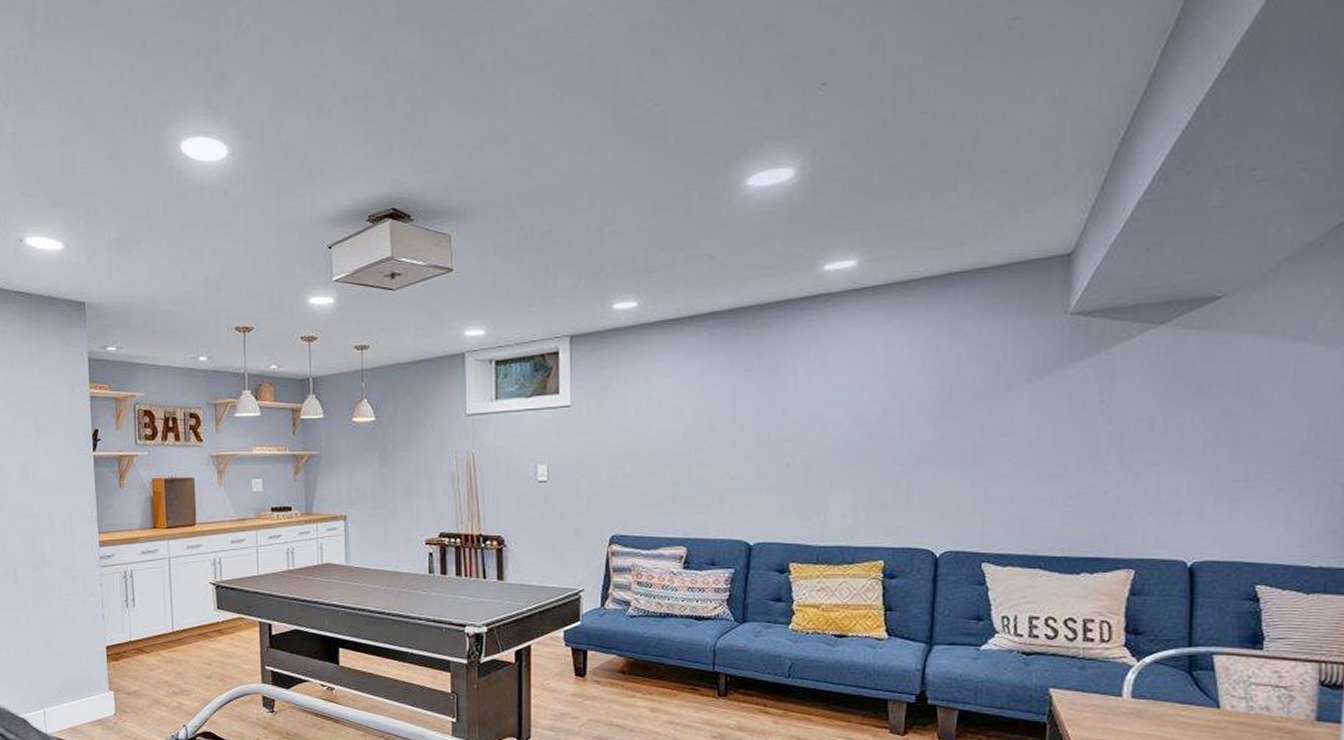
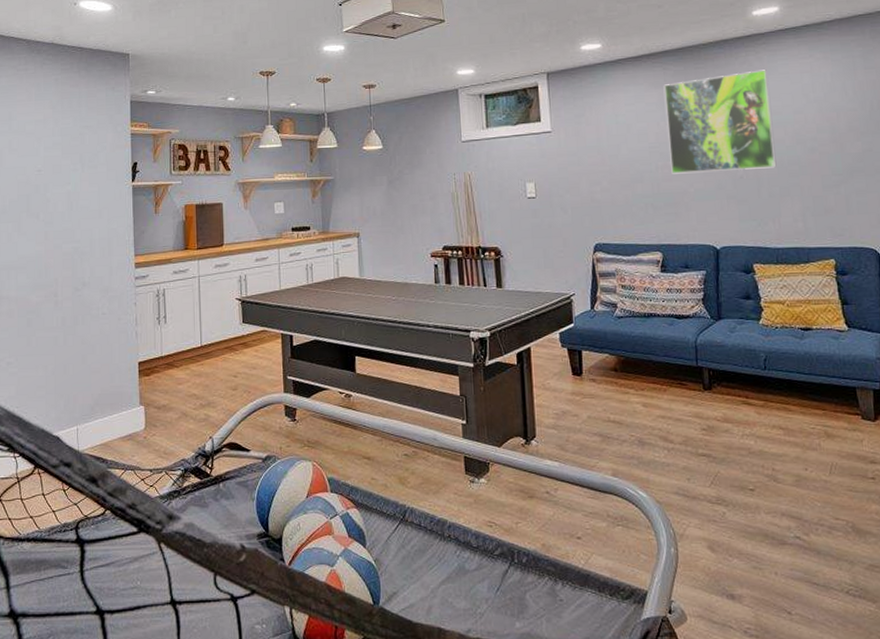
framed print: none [706,337,832,459] -> present [663,69,777,174]

